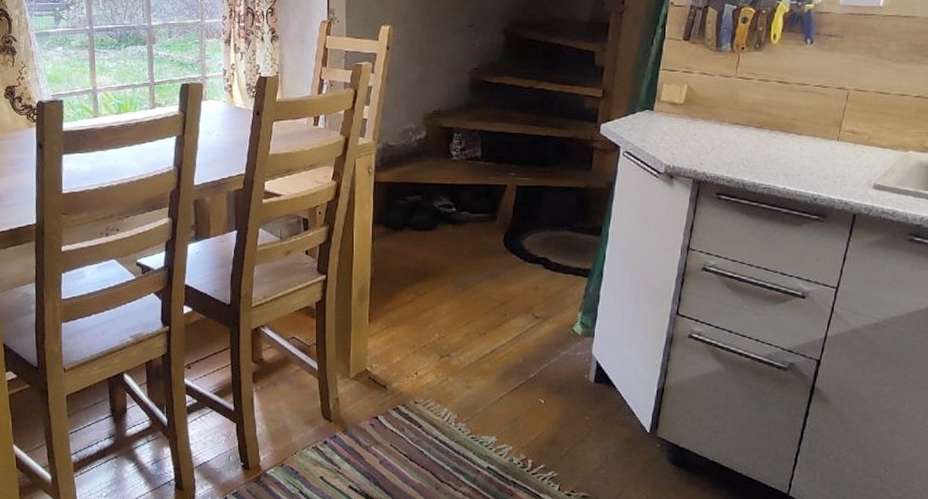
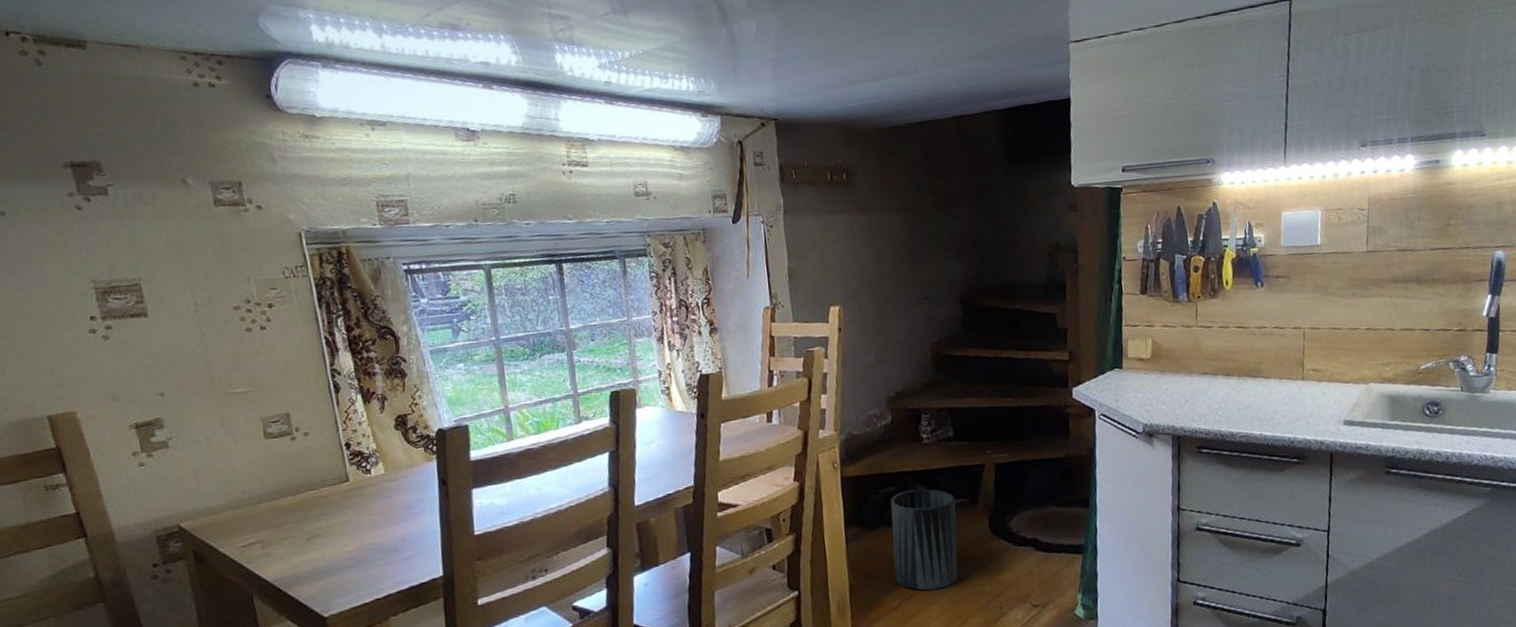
trash can: none [412,200,475,291] -> present [890,488,959,591]

